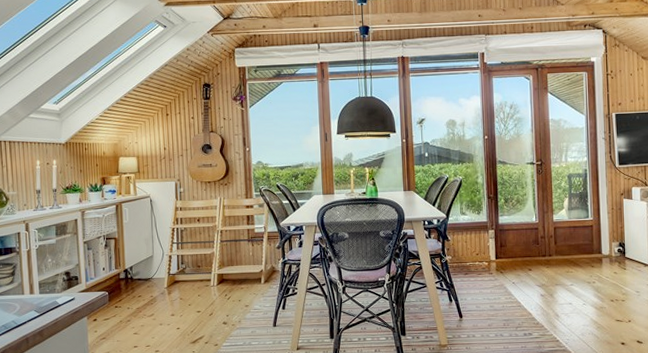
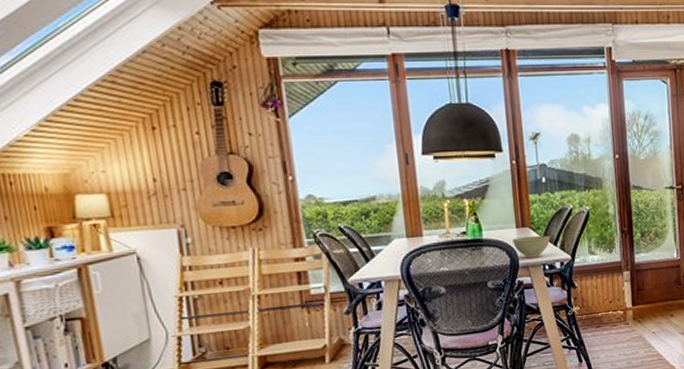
bowl: none [400,198,430,215] -> present [513,235,551,259]

